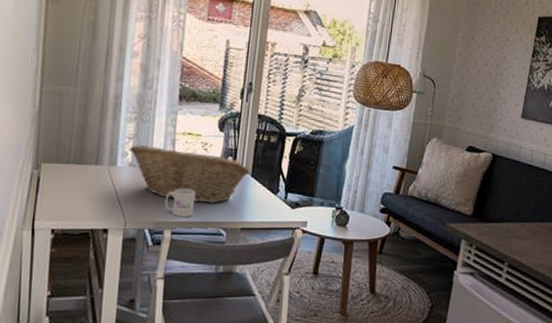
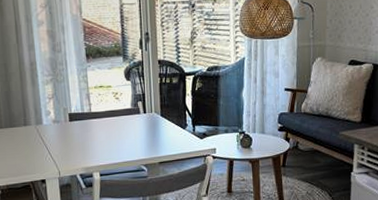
fruit basket: present [129,145,250,204] -> none [50,99,159,146]
mug: present [164,188,196,217] -> none [89,135,116,160]

